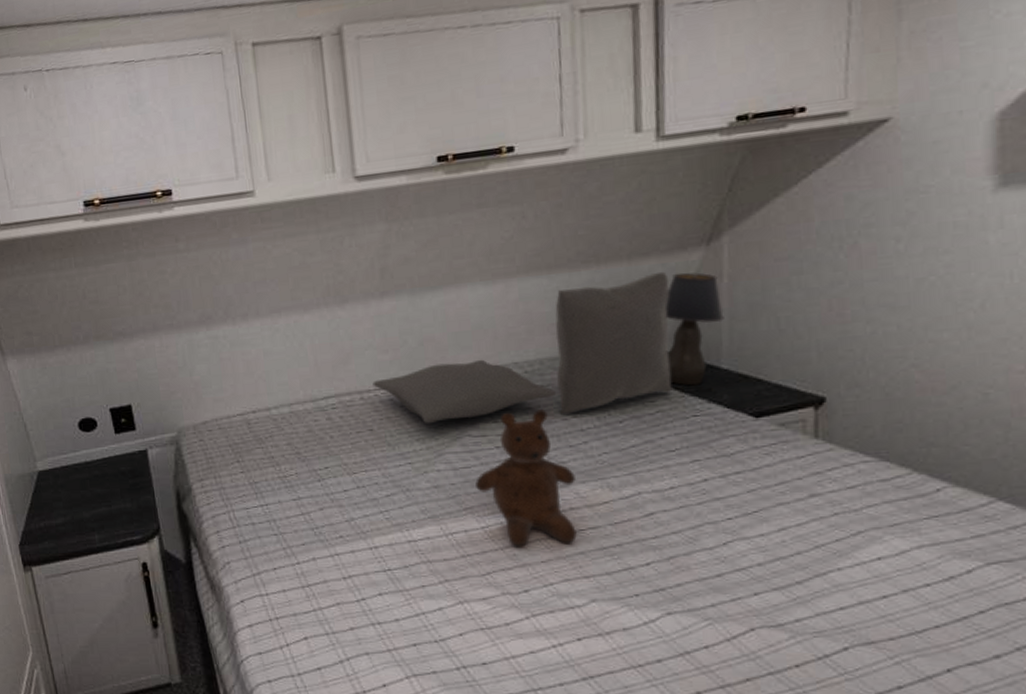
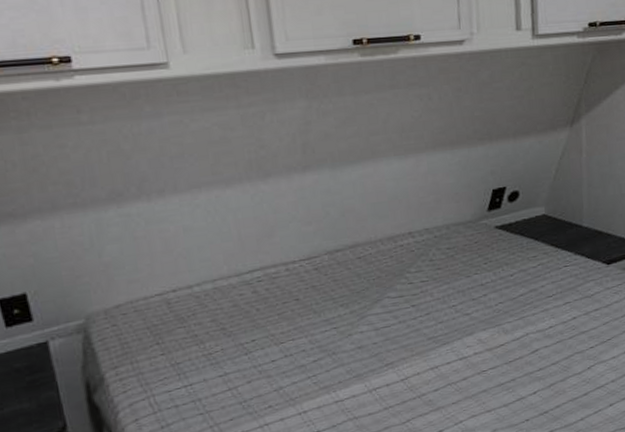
pillow: present [372,359,556,424] -> none [297,227,460,290]
teddy bear: present [475,410,577,547] -> none [395,269,480,394]
pillow: present [555,271,672,414] -> none [458,147,549,272]
table lamp: present [665,272,724,386] -> none [542,148,584,242]

